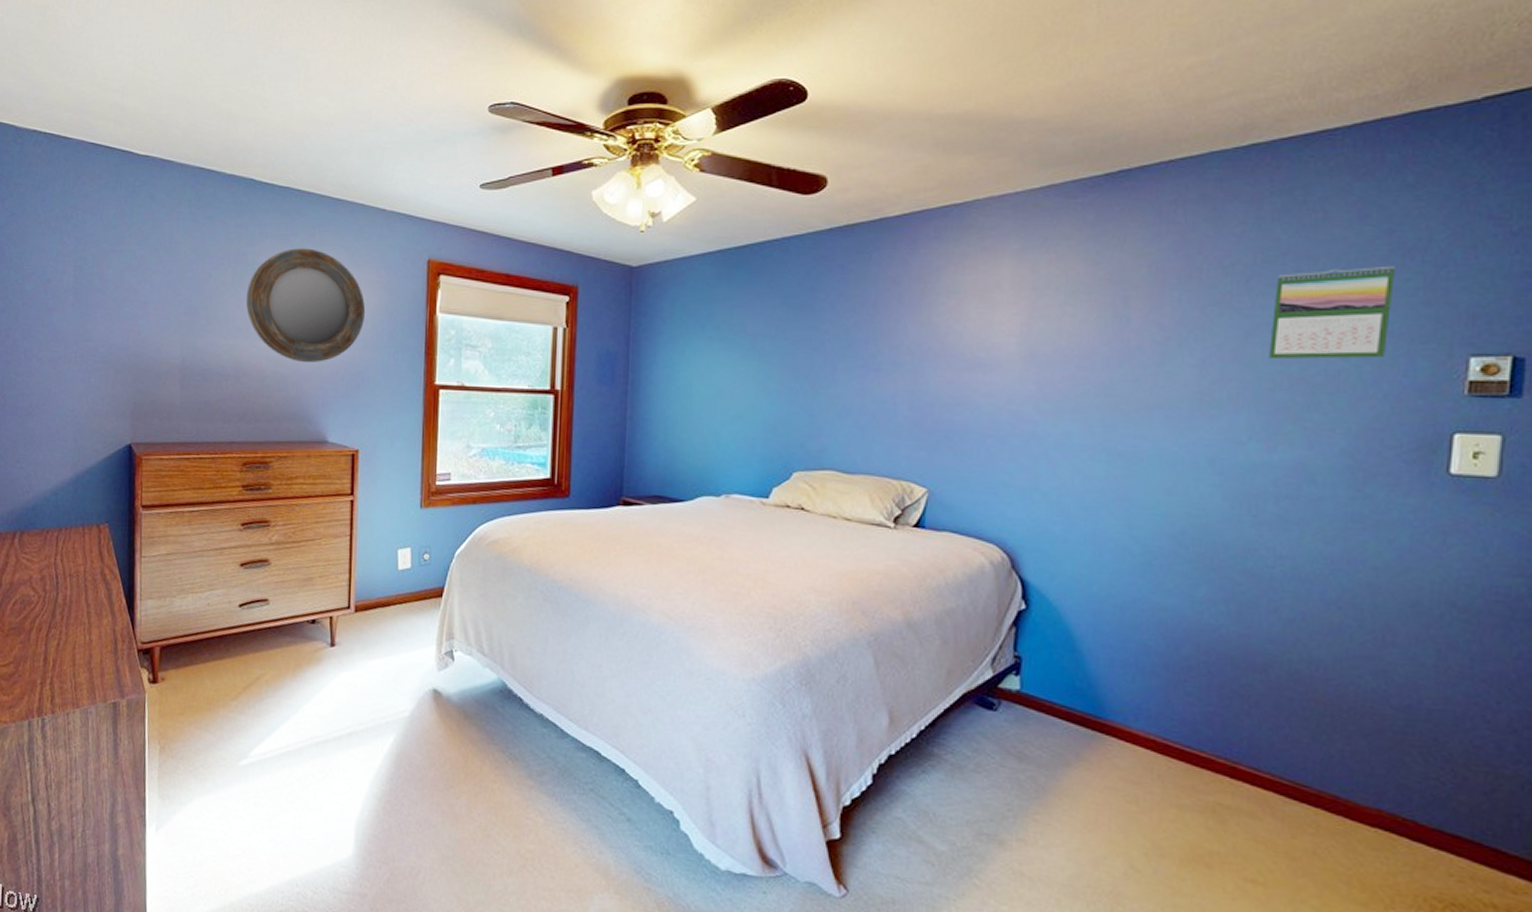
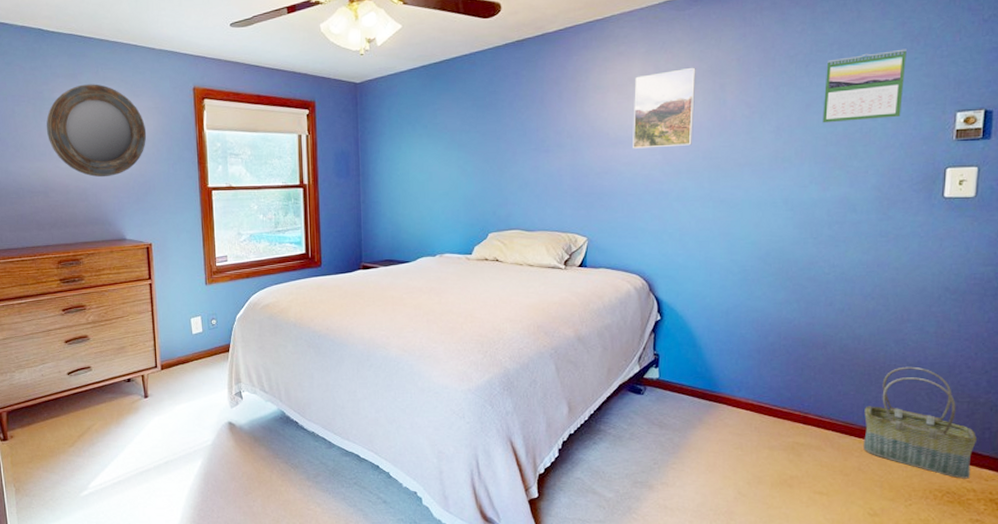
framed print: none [996,273,1089,376] -> present [633,67,696,149]
basket: none [1322,710,1501,887] -> present [864,366,978,479]

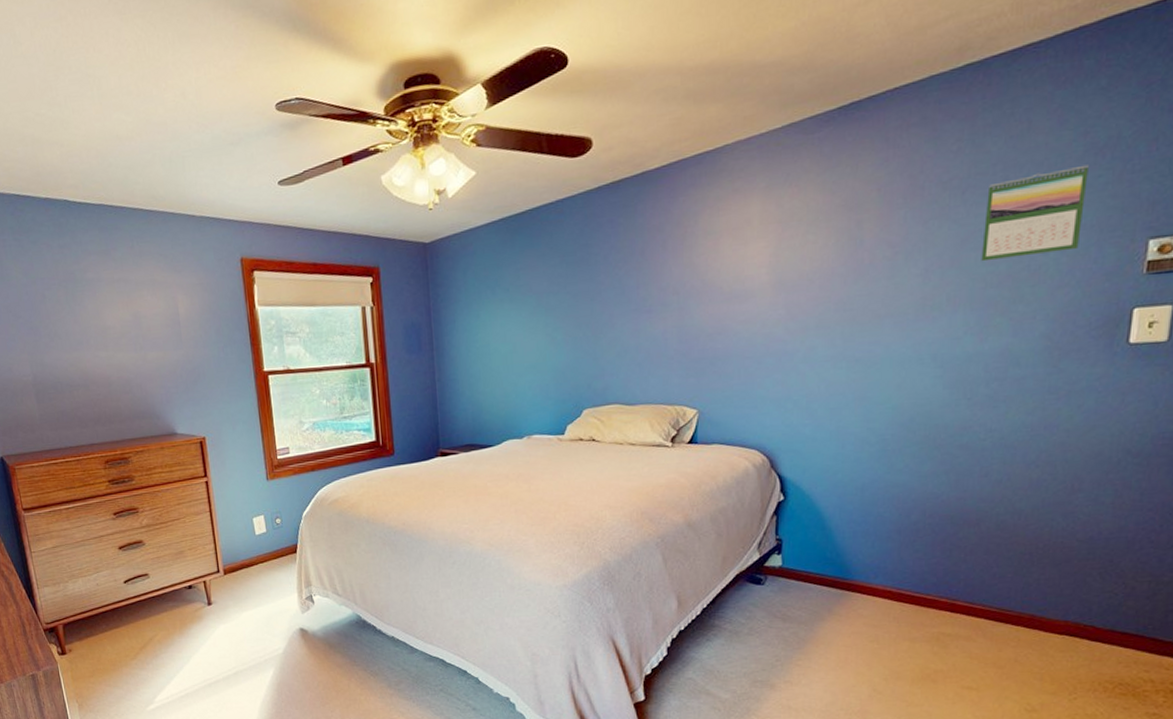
home mirror: present [46,84,147,178] -> none [80,260,192,366]
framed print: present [633,67,696,149] -> none [751,202,827,304]
basket: present [864,366,978,479] -> none [1021,543,1159,669]

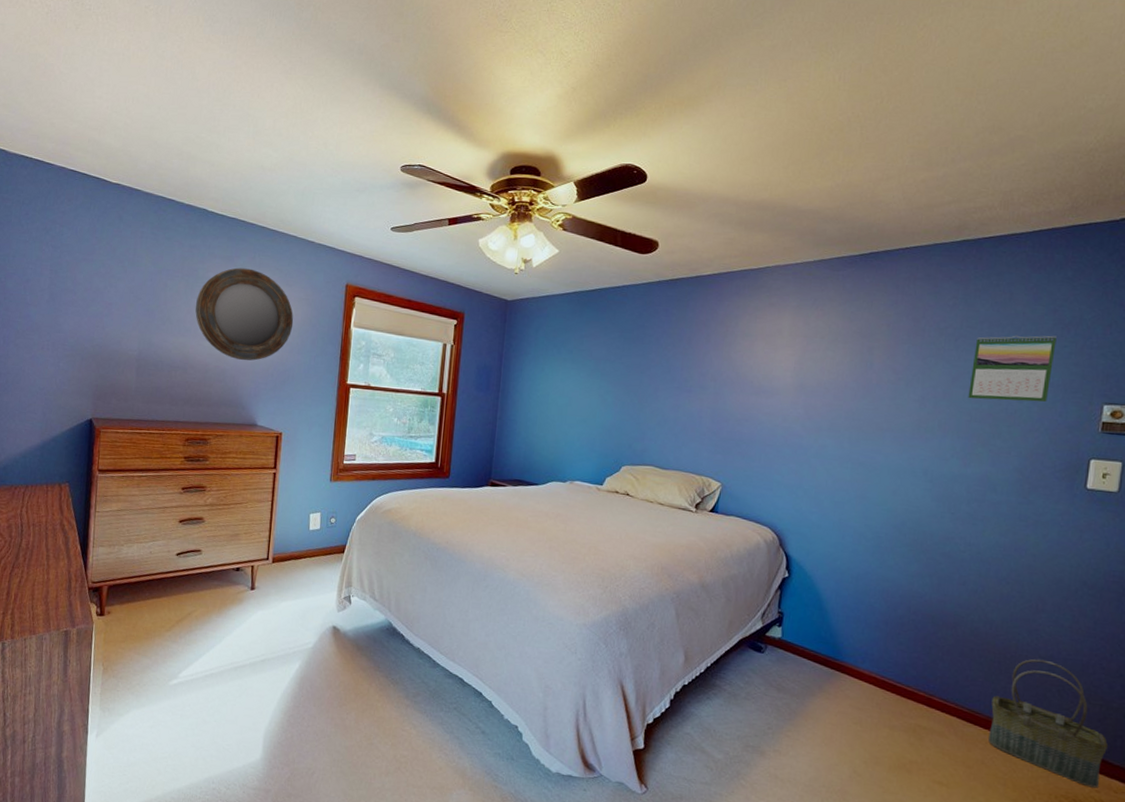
home mirror: none [80,260,192,366] -> present [195,267,294,361]
basket: none [1021,543,1159,669] -> present [988,659,1109,788]

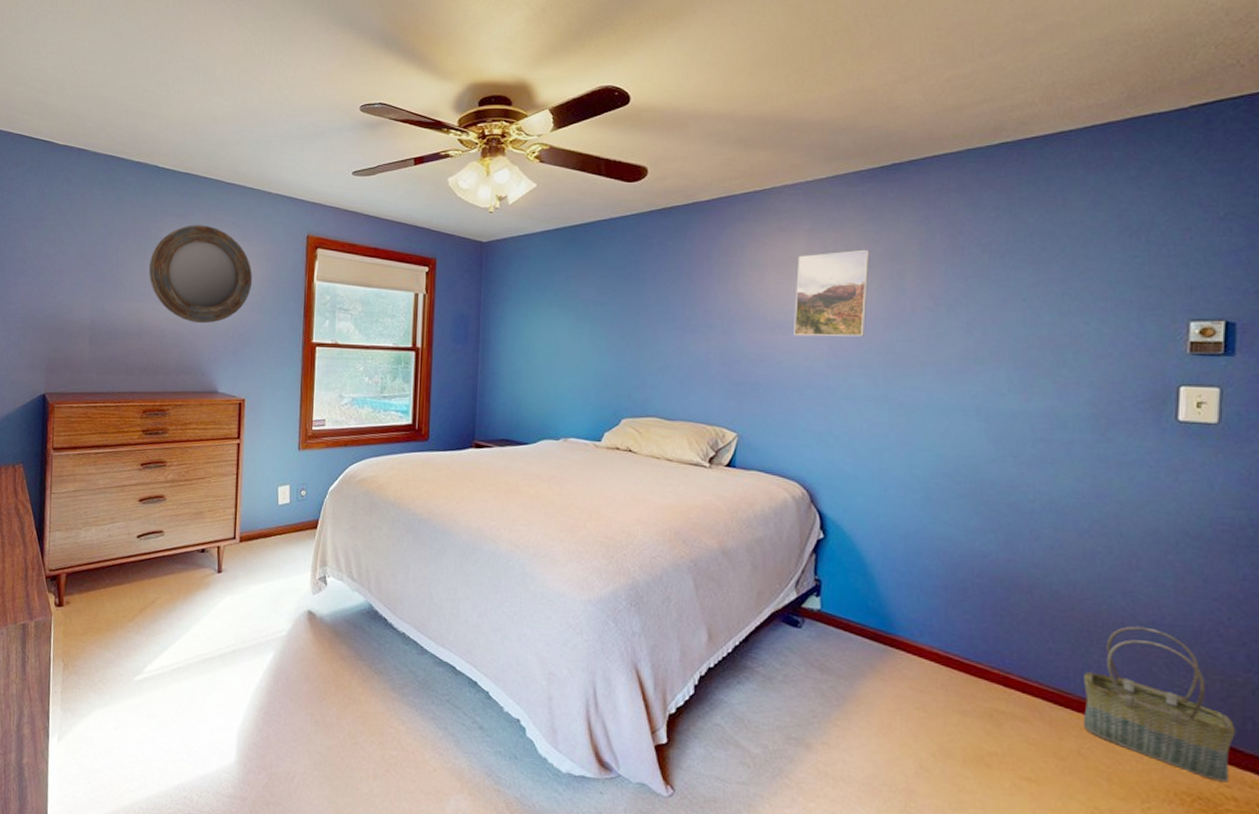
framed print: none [775,327,846,404] -> present [794,249,870,337]
calendar: present [968,335,1057,402] -> none [1022,244,1124,323]

